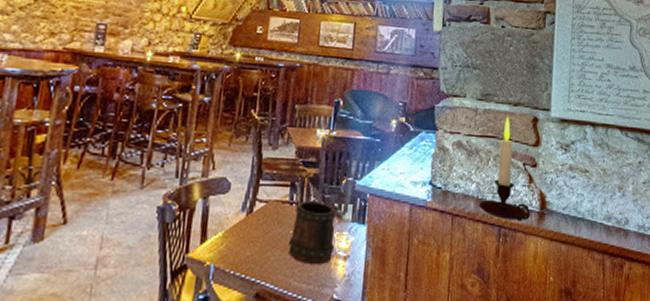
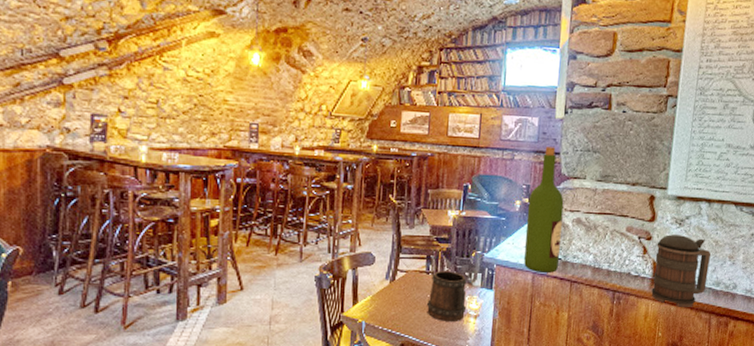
wine bottle: none [400,61,443,206] -> present [524,146,564,274]
candle: present [479,116,530,221] -> none [596,195,643,287]
beer mug: none [539,161,599,247] -> present [651,234,711,308]

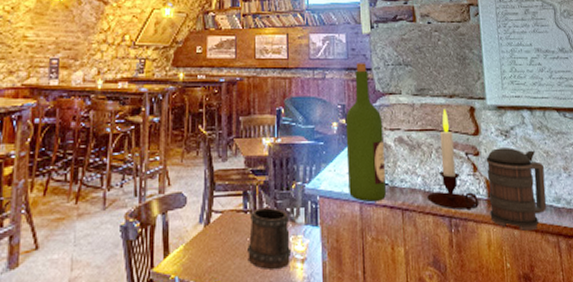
candle: none [596,195,643,287] -> present [427,108,479,211]

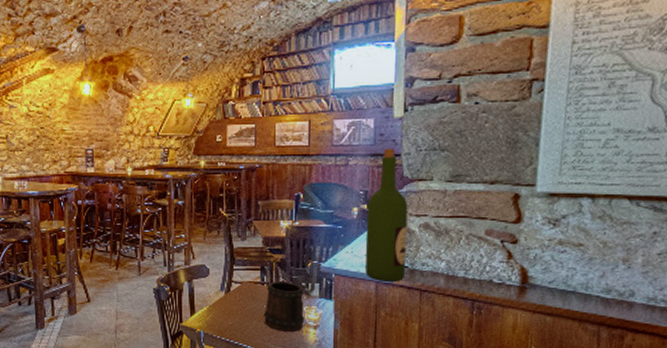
candle: present [427,108,479,211] -> none [450,195,509,295]
beer mug: present [486,148,547,232] -> none [520,237,597,319]

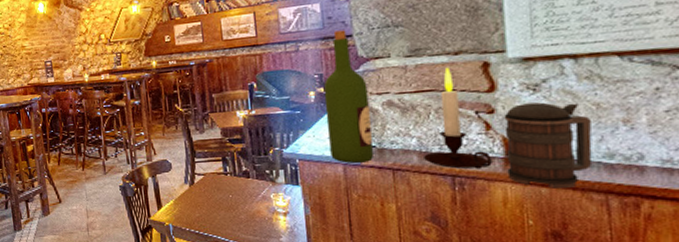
beer mug: present [263,281,305,332] -> none [229,170,274,220]
candle: none [450,195,509,295] -> present [424,67,492,169]
beer mug: none [520,237,597,319] -> present [504,102,592,190]

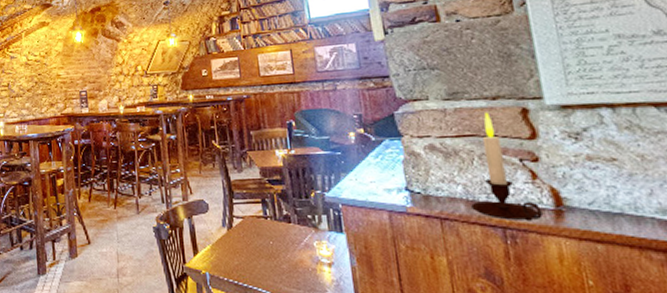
wine bottle: present [323,30,374,164] -> none [363,70,420,212]
beer mug: present [504,102,592,190] -> none [549,152,645,247]

